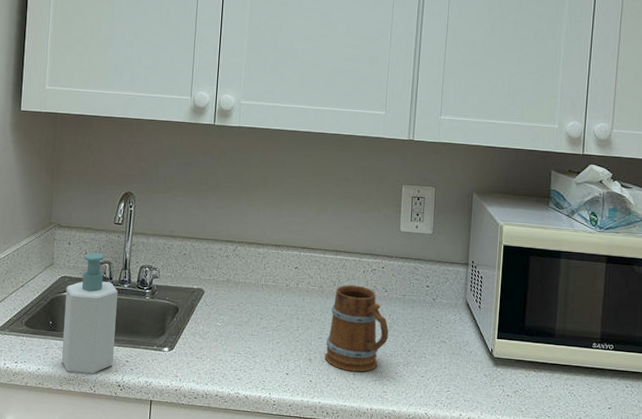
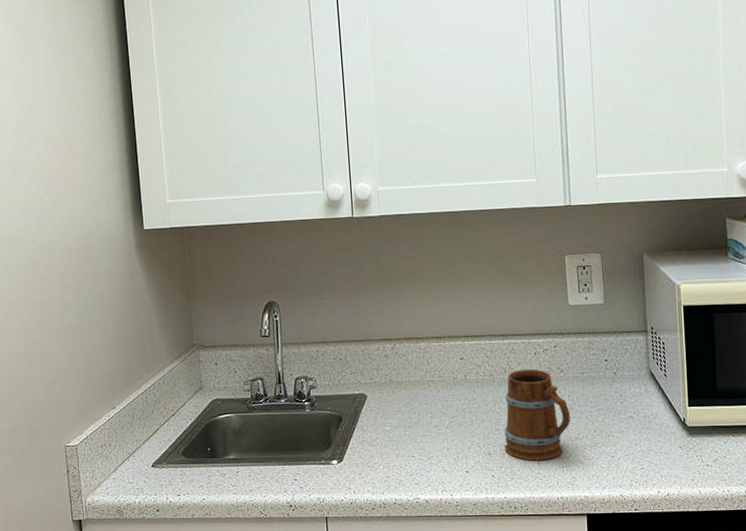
soap bottle: present [61,252,118,375] -> none [219,369,281,499]

